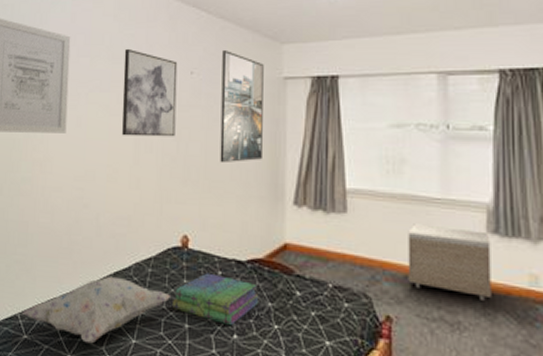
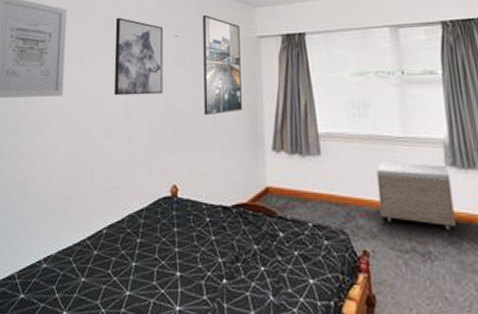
decorative pillow: present [21,277,172,344] -> none [18,231,163,299]
stack of books: present [173,273,259,325] -> none [165,220,246,270]

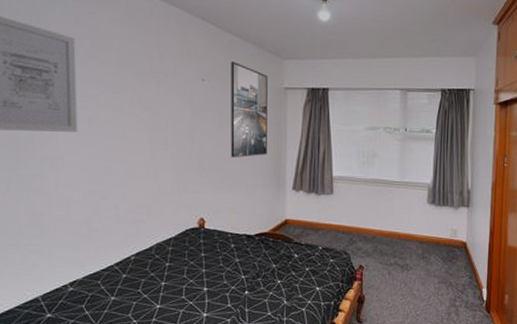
wall art: present [114,17,163,96] -> none [135,54,189,136]
storage bench: present [376,161,456,230] -> none [375,200,429,249]

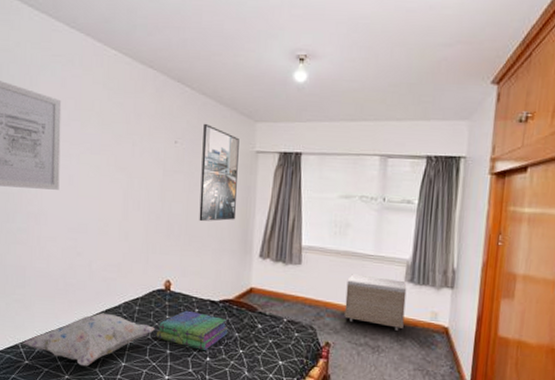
decorative pillow: none [42,257,191,313] -> present [22,313,156,367]
stack of books: none [193,246,266,284] -> present [157,310,229,350]
storage bench: none [375,200,429,249] -> present [344,274,407,331]

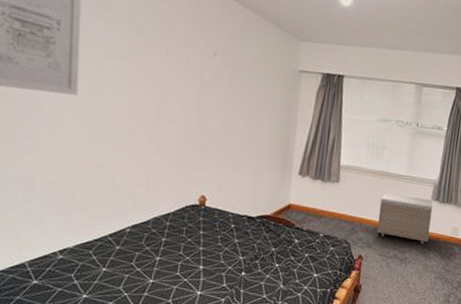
decorative pillow: present [22,313,156,367] -> none [29,229,188,285]
stack of books: present [157,310,229,350] -> none [189,226,265,265]
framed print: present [199,123,239,222] -> none [238,37,283,138]

